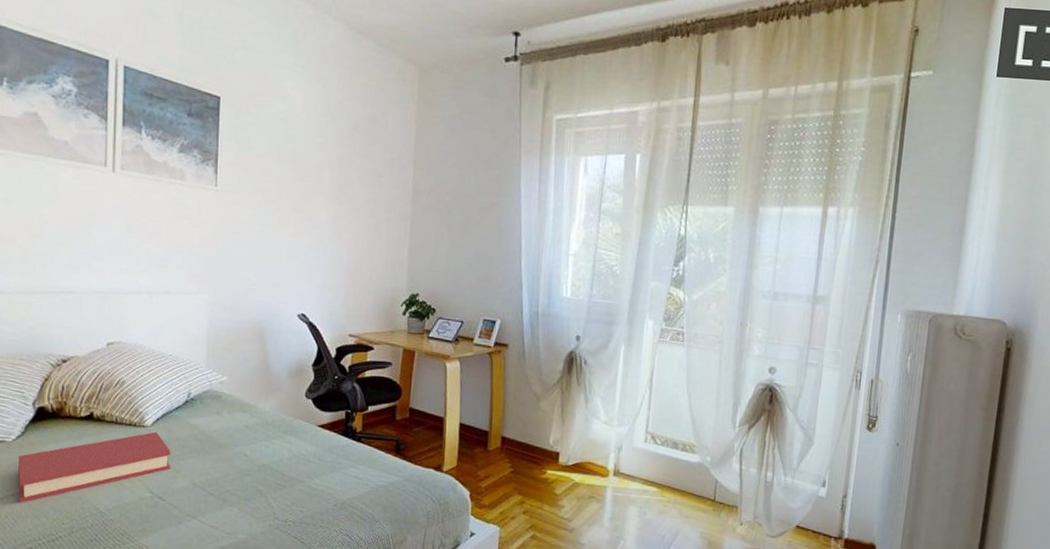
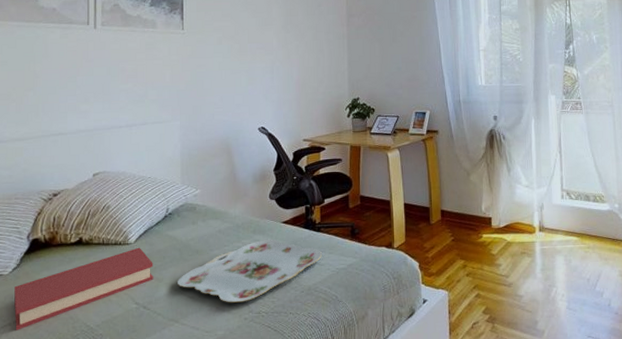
serving tray: none [196,442,360,508] -> present [176,239,322,303]

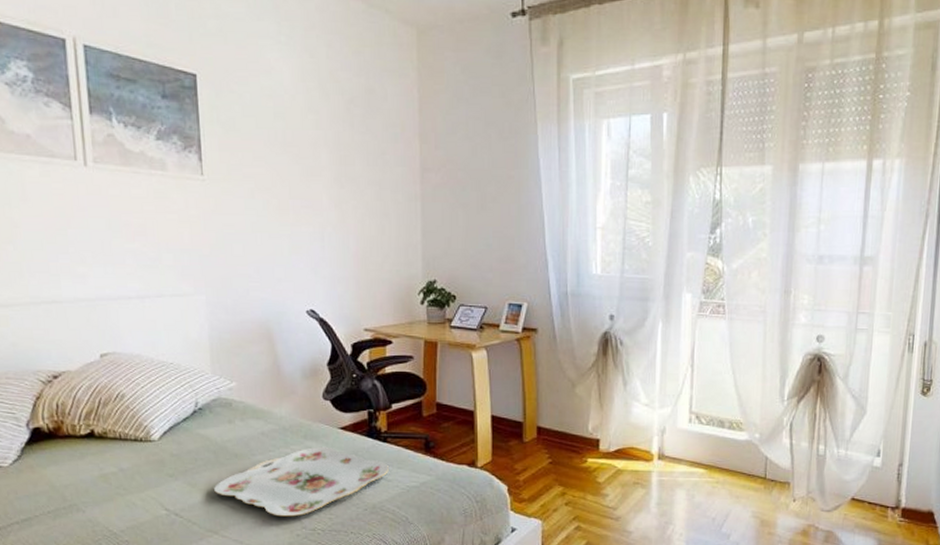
hardback book: present [14,247,153,330] -> none [18,446,185,530]

